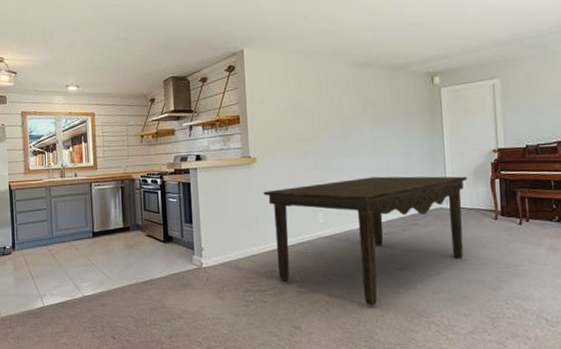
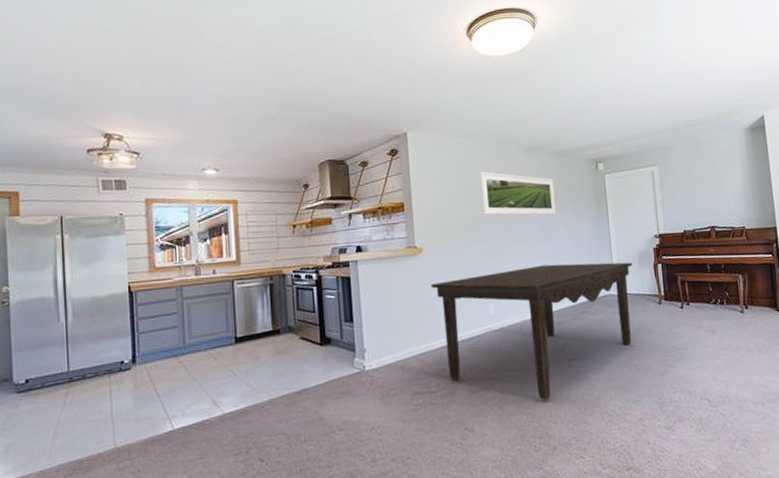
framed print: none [312,86,389,129] -> present [479,171,557,216]

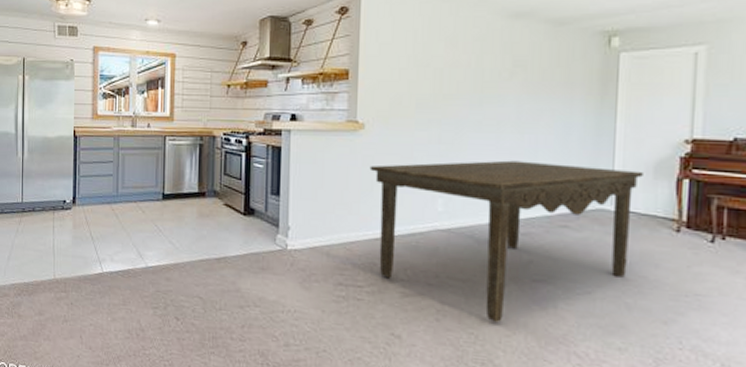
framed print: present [479,171,557,216] -> none [443,39,544,100]

